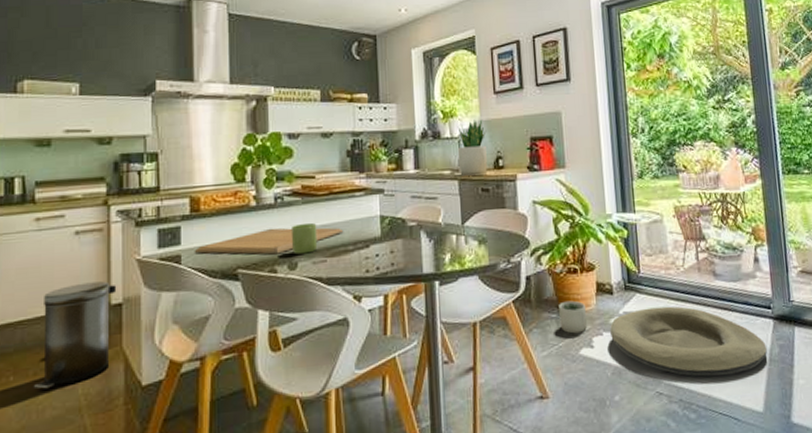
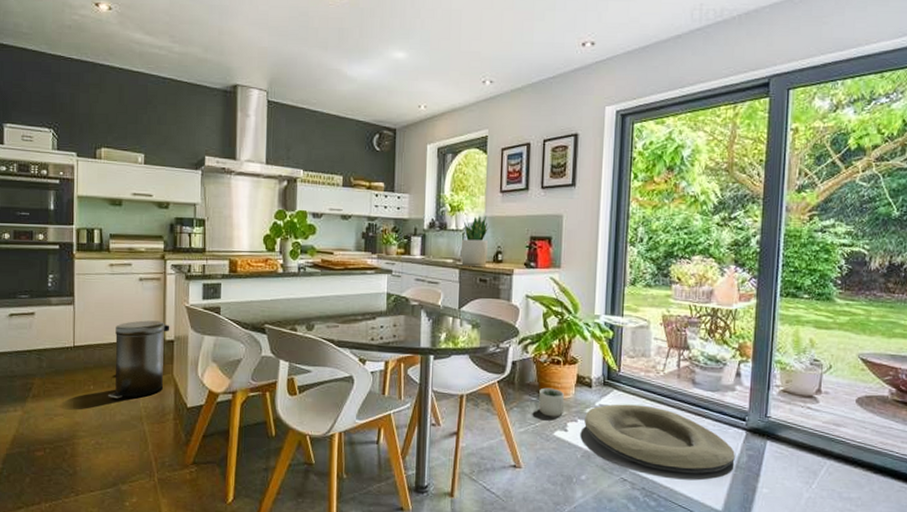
chopping board: present [194,227,344,255] -> none [231,293,355,316]
mug: present [290,223,318,254] -> none [310,293,333,318]

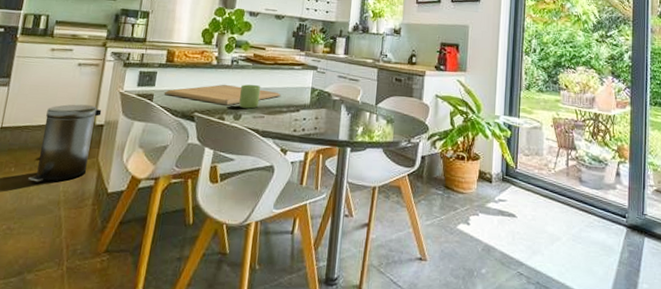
chopping board: none [231,293,355,316] -> present [163,84,281,106]
mug: none [310,293,333,318] -> present [238,84,261,109]
planter: present [460,215,490,267] -> none [379,22,406,68]
planter: present [539,387,564,417] -> none [444,182,467,211]
dog bed: present [584,404,735,474] -> none [485,199,618,269]

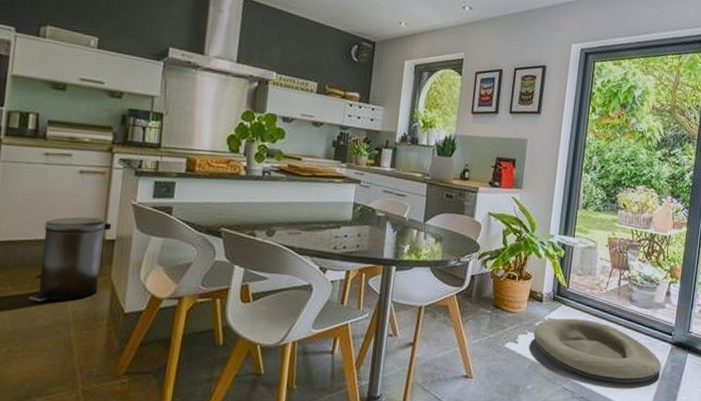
chopping board: present [163,84,281,106] -> none [184,197,320,221]
mug: present [238,84,261,109] -> none [271,198,297,225]
planter: none [379,22,406,68] -> present [429,133,459,183]
dog bed: none [485,199,618,269] -> present [534,318,662,384]

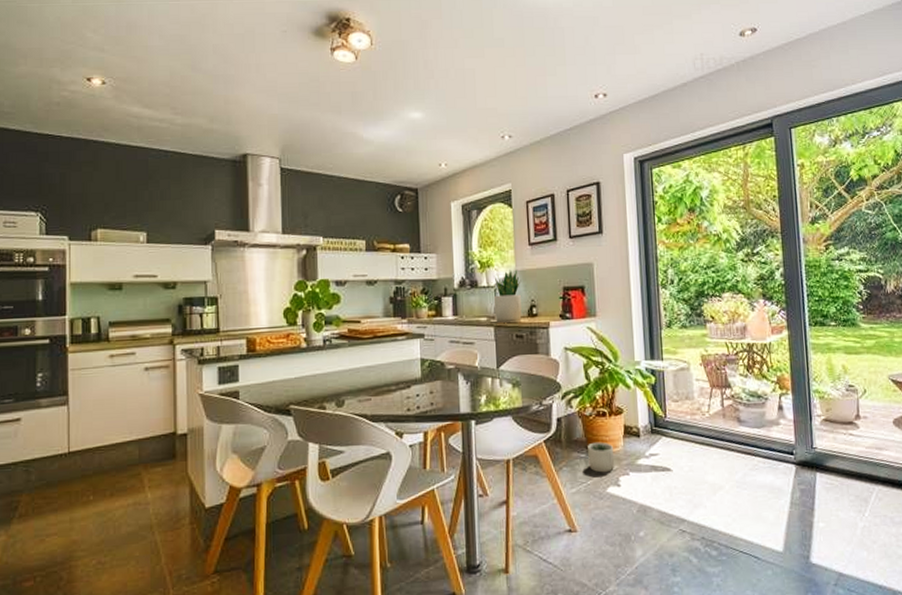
pedal bin: present [27,216,112,303] -> none [110,413,182,508]
planter: none [493,301,517,330] -> present [588,442,614,473]
dog bed: present [534,318,662,384] -> none [636,449,789,517]

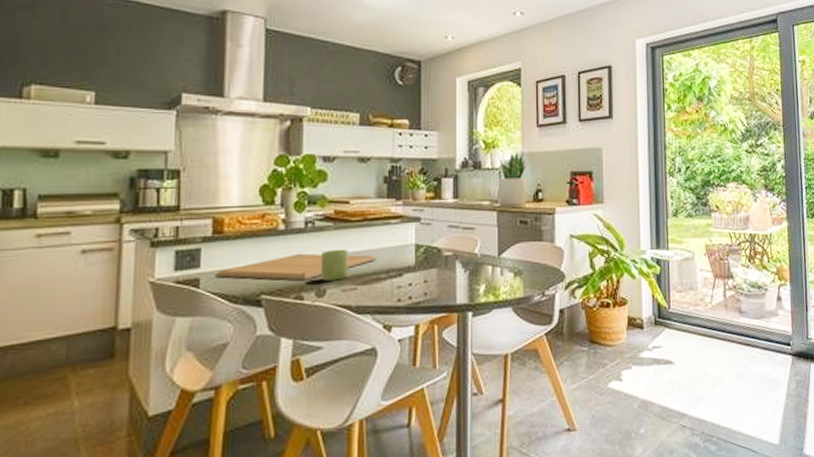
chopping board: none [250,368,387,393] -> present [214,253,377,281]
mug: none [338,365,363,393] -> present [320,250,349,281]
planter: present [588,442,614,473] -> none [590,334,616,367]

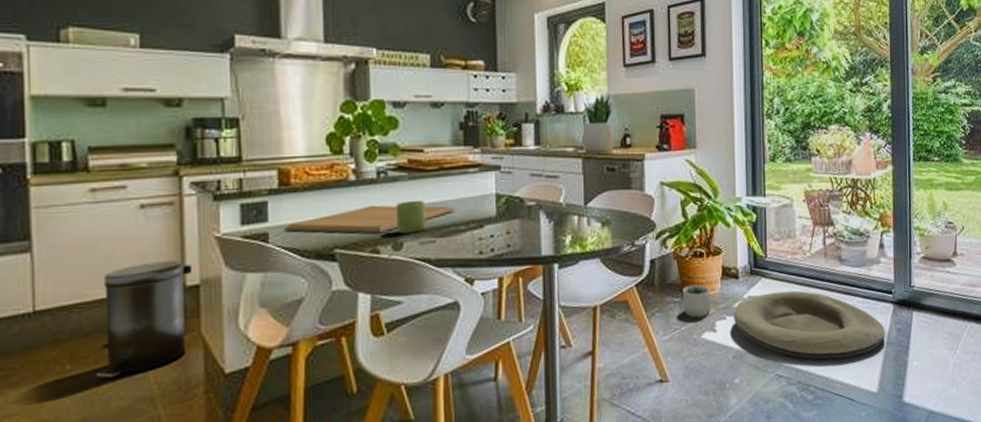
pedal bin: none [22,304,126,420] -> present [94,260,193,379]
planter: none [590,334,616,367] -> present [683,284,710,318]
dog bed: none [639,341,785,410] -> present [734,290,885,360]

